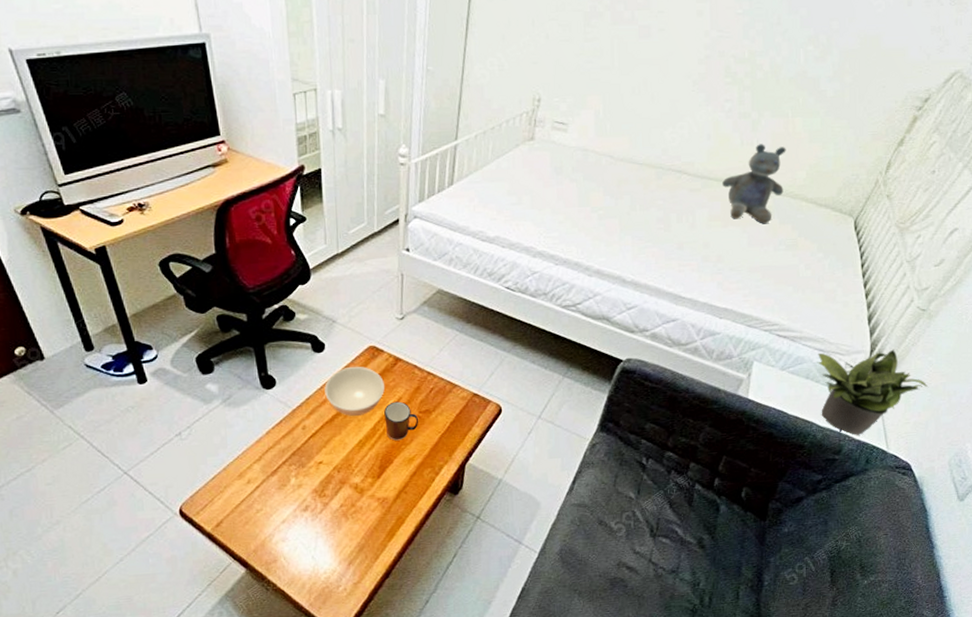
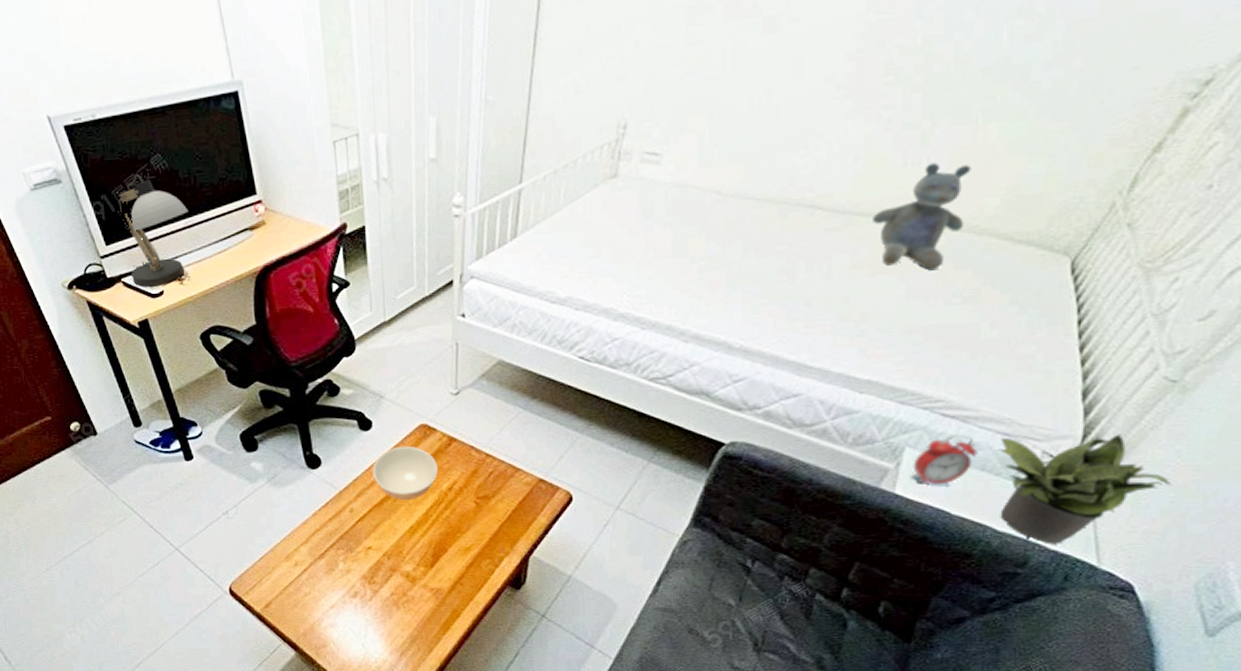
desk lamp: none [79,109,152,216] -> present [117,173,189,287]
mug: present [384,401,419,441] -> none [437,485,477,528]
alarm clock: none [760,350,803,391] -> present [912,433,978,485]

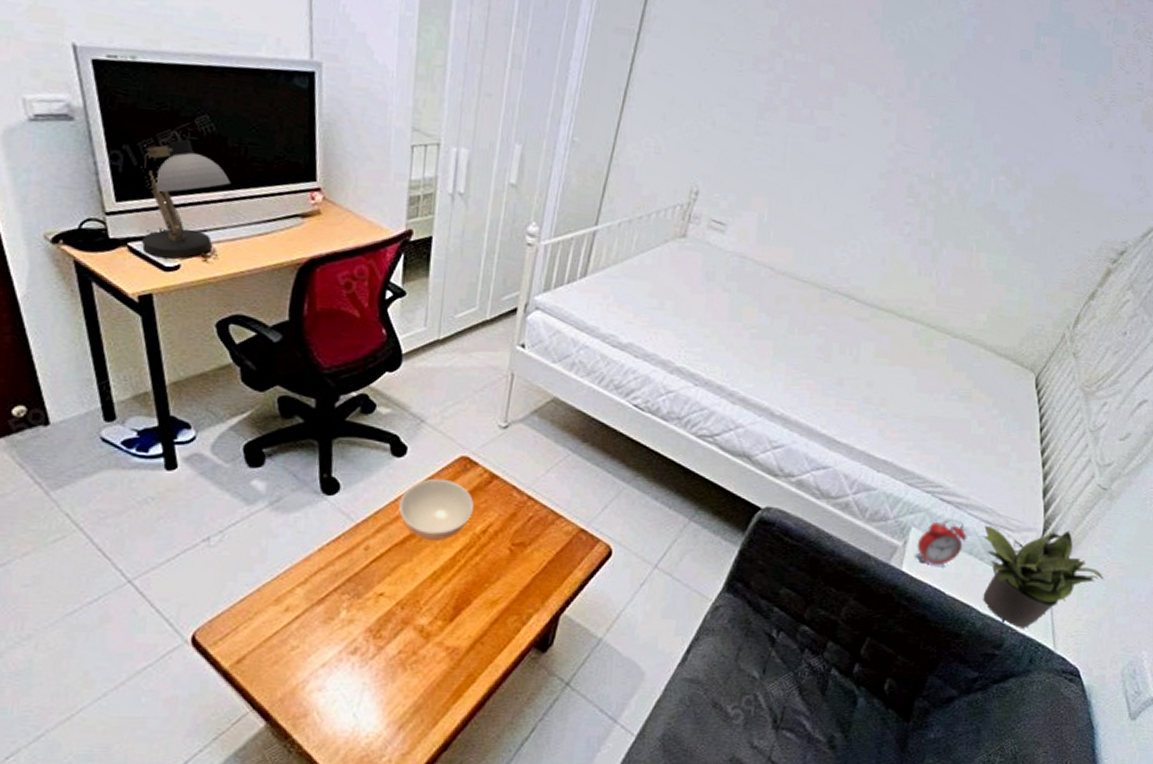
stuffed bear: present [871,162,972,269] -> none [892,276,968,367]

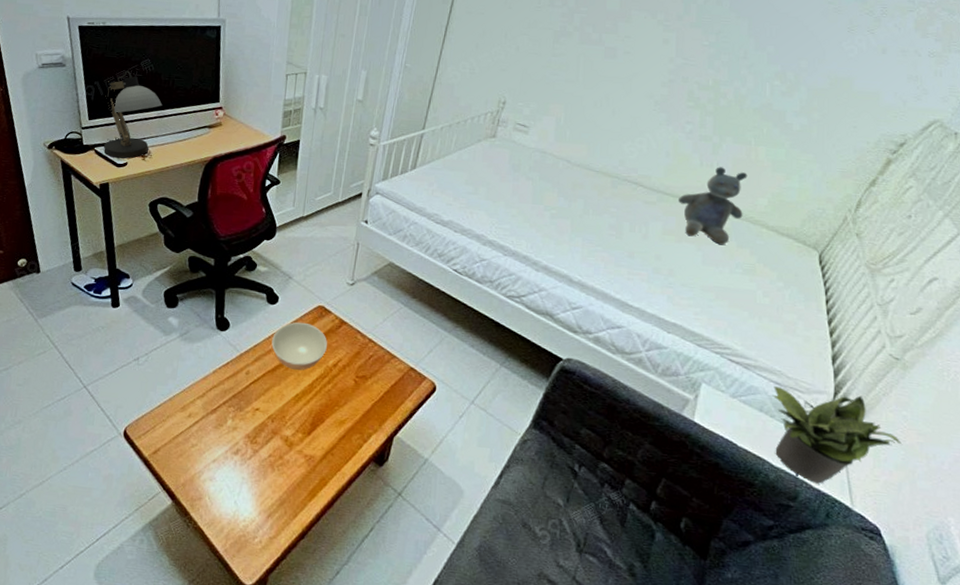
stuffed bear: none [892,276,968,367] -> present [677,167,748,244]
alarm clock: present [916,517,967,566] -> none [707,376,757,420]

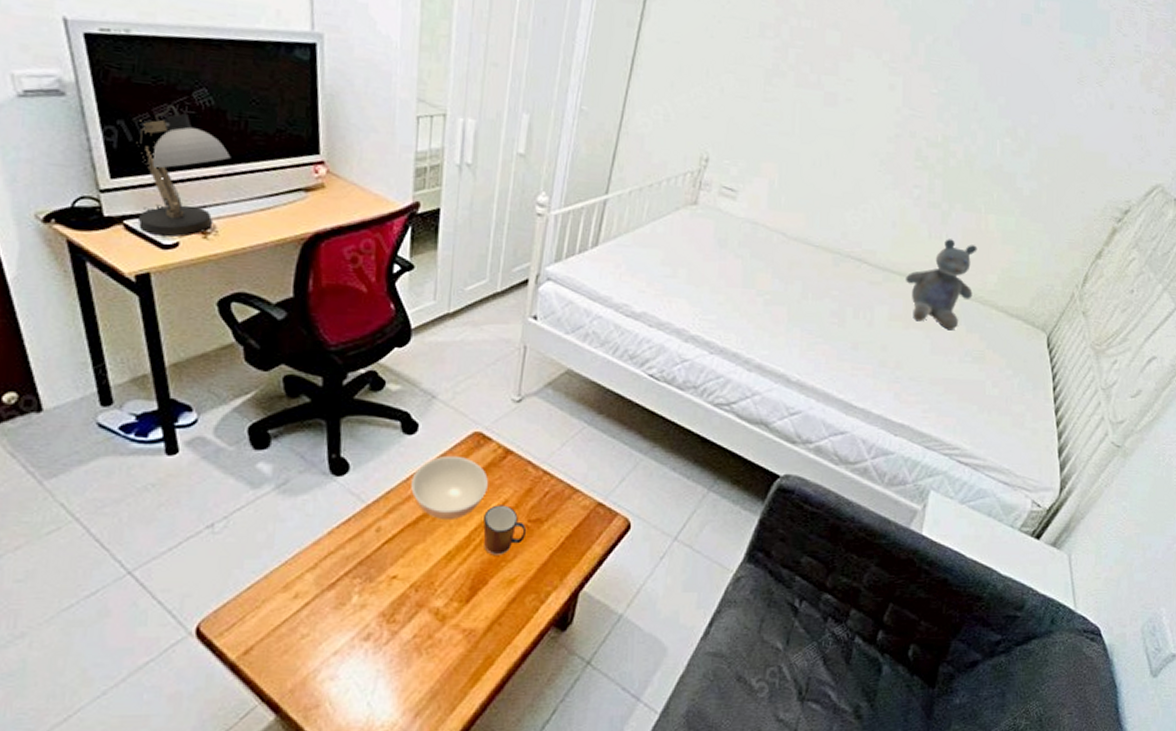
mug: none [322,362,355,401] -> present [483,505,527,555]
potted plant: present [772,385,903,483] -> none [1001,486,1122,588]

